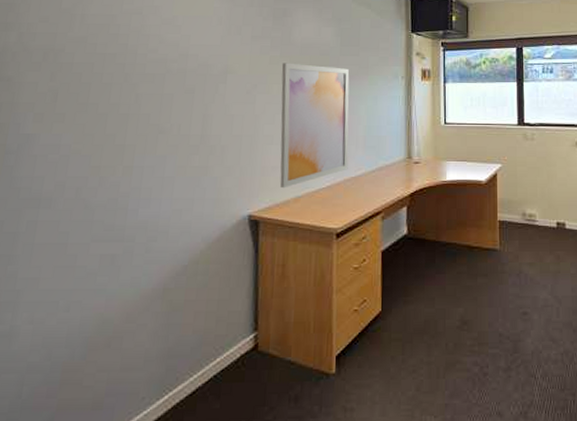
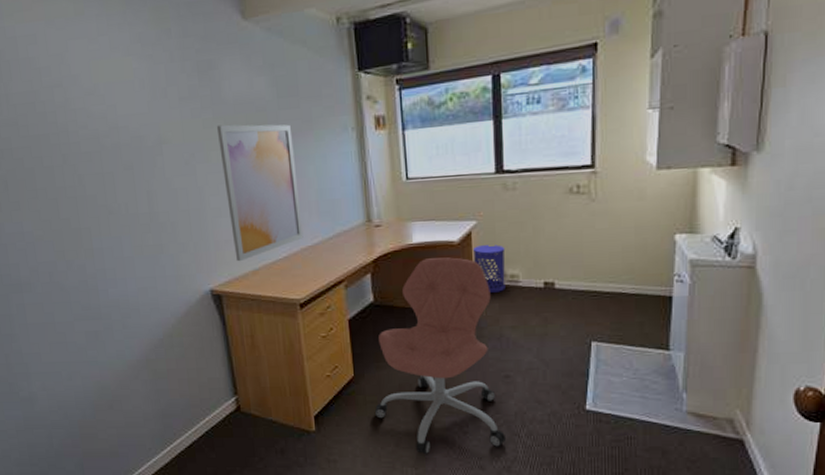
office chair: none [398,195,524,400] -> present [374,257,507,455]
waste bin: none [497,186,525,230] -> present [472,245,506,293]

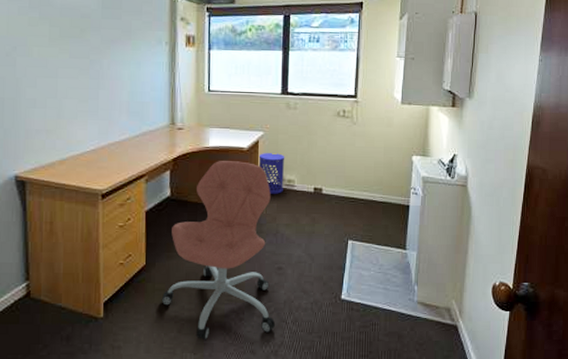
wall art: present [216,124,304,262] -> none [41,24,113,151]

